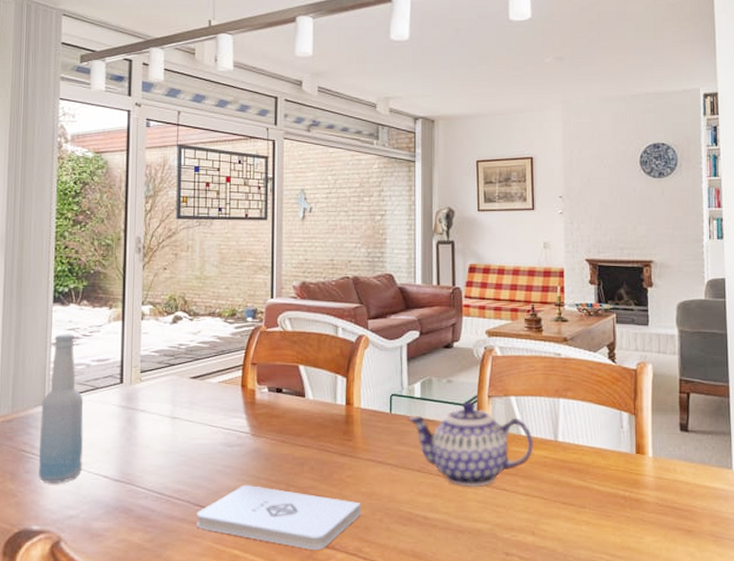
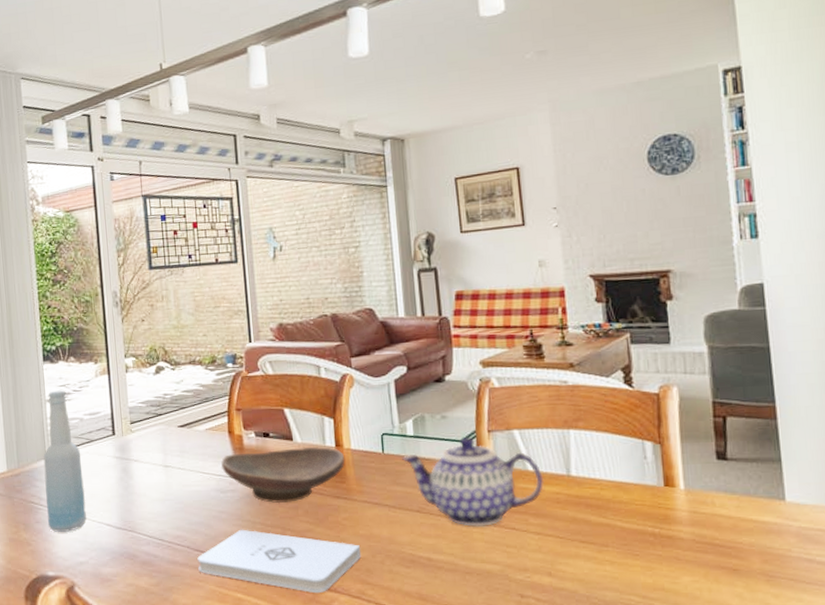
decorative bowl: none [230,404,354,460] -> present [221,447,345,504]

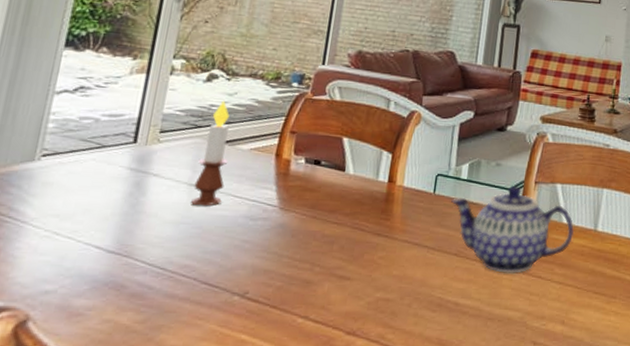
bottle: present [43,390,87,533] -> none [11,82,85,253]
candle: none [166,388,193,484] -> present [191,100,230,206]
notepad: present [197,529,362,594] -> none [201,262,391,337]
decorative bowl: present [221,447,345,504] -> none [257,178,395,237]

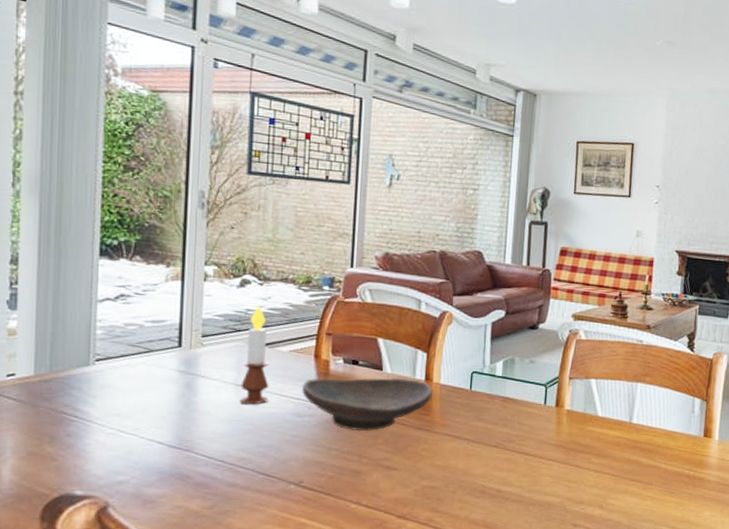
decorative bowl: none [257,178,395,237] -> present [301,377,433,432]
teapot: present [451,186,574,273] -> none [488,382,610,463]

